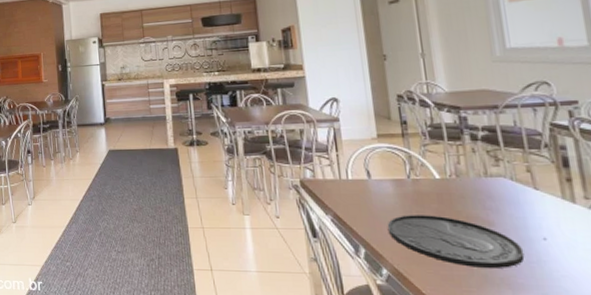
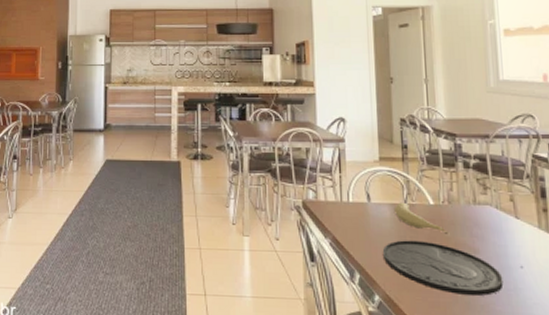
banana: none [397,177,460,207] -> present [394,202,450,234]

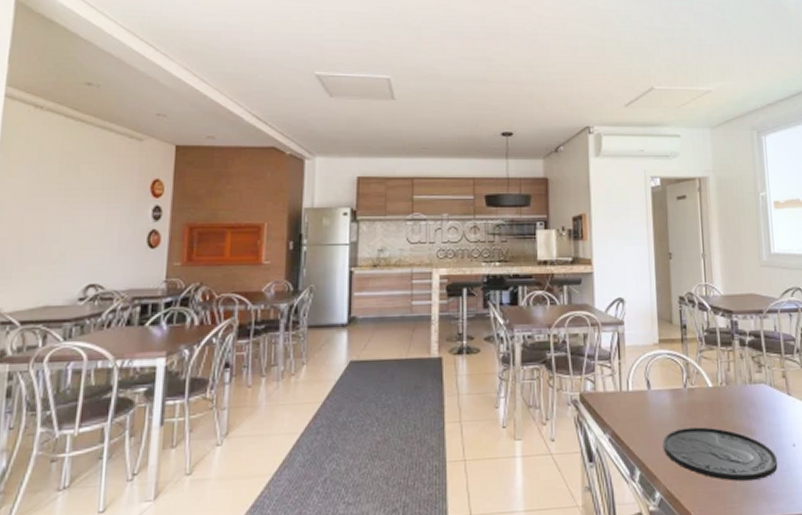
banana: present [394,202,450,234] -> none [674,387,728,417]

